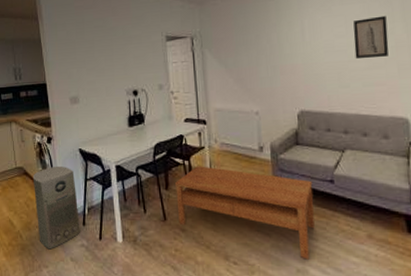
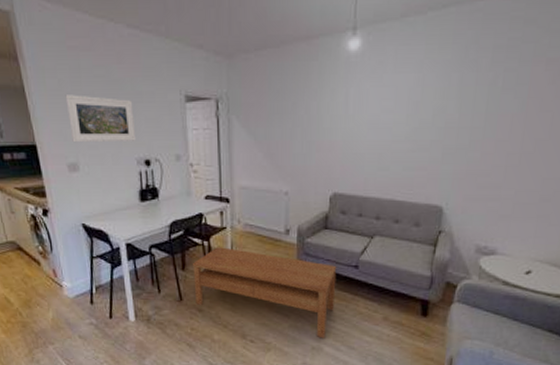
air purifier: present [32,165,81,250] -> none [28,241,89,327]
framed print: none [71,42,126,80] -> present [65,95,137,143]
wall art: present [353,15,389,60] -> none [400,90,441,140]

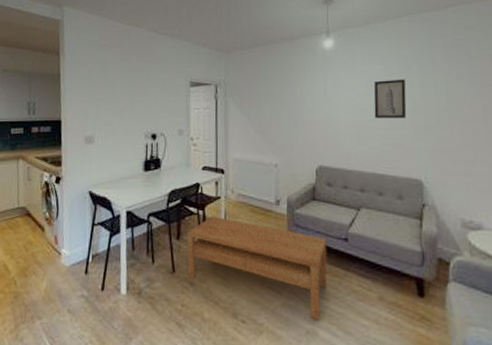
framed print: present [65,95,137,143] -> none [91,80,147,119]
wall art: none [400,90,441,140] -> present [373,79,407,119]

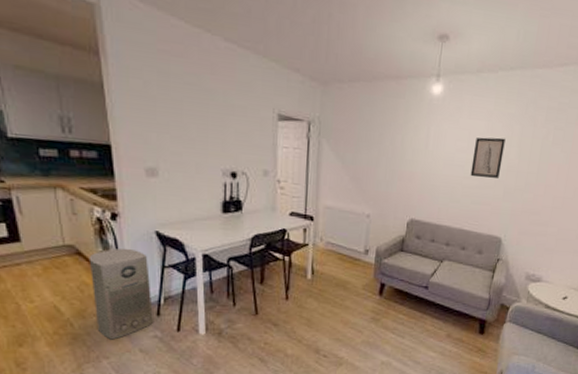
air purifier: none [35,208,83,299] -> present [88,248,154,340]
coffee table: present [187,216,327,321] -> none [271,263,409,354]

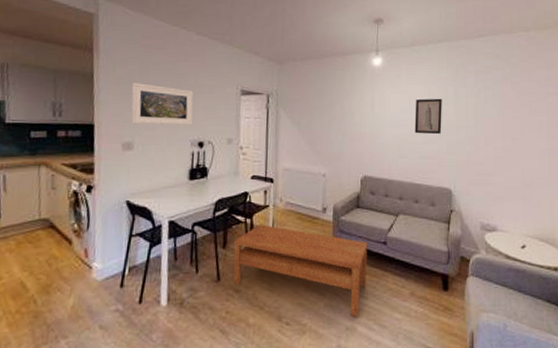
air purifier: present [88,248,154,340] -> none [60,219,117,317]
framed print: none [150,97,224,152] -> present [131,83,194,125]
coffee table: none [271,263,409,354] -> present [233,224,368,317]

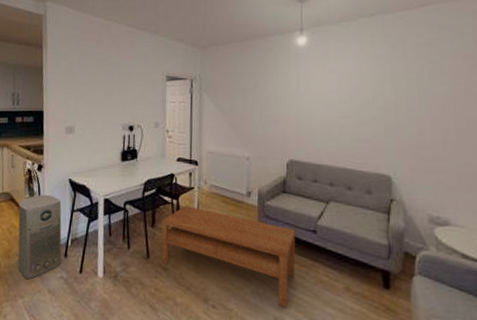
air purifier: none [60,219,117,317] -> present [17,194,62,280]
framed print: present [131,83,194,125] -> none [72,73,125,111]
wall art: present [414,98,442,135] -> none [345,76,378,116]

